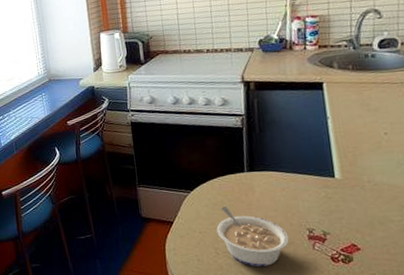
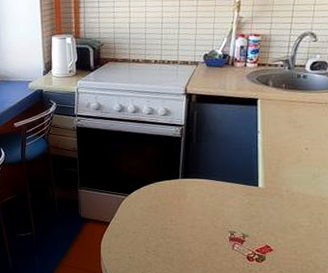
legume: present [216,207,289,266] -> none [149,210,213,264]

